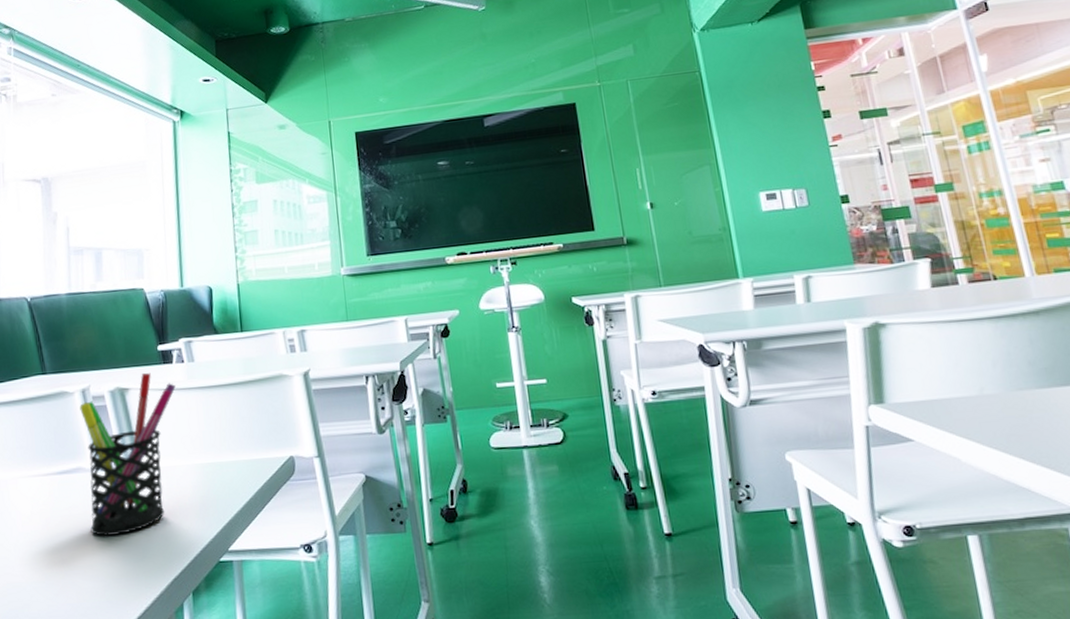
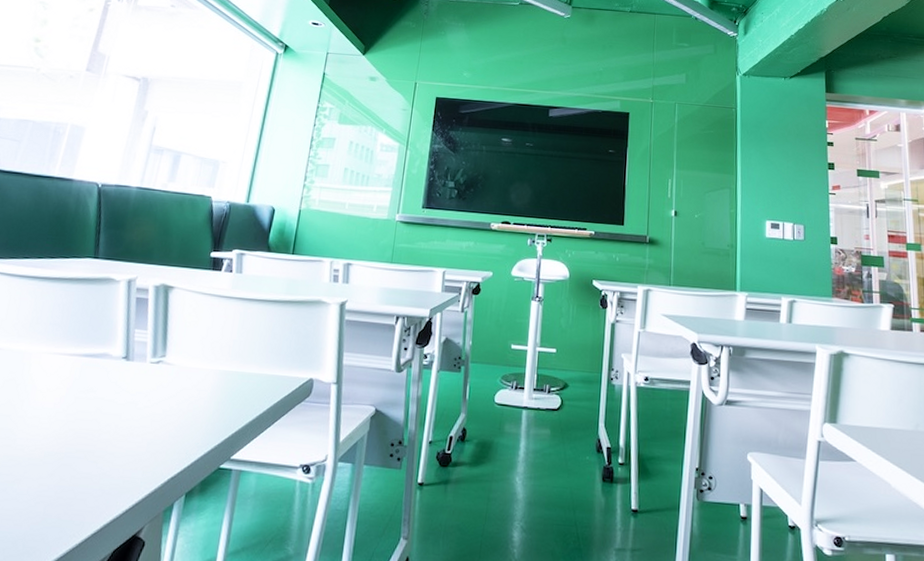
pen holder: present [80,373,176,536] -> none [101,275,219,426]

